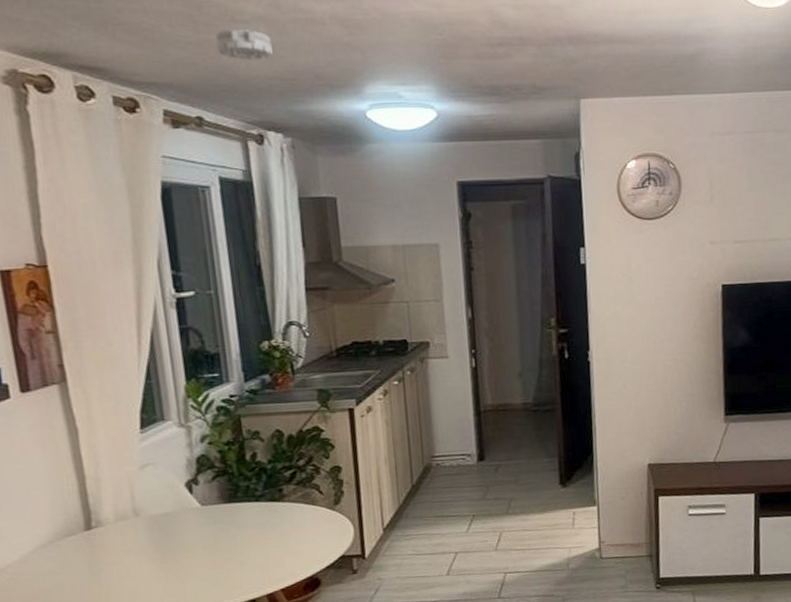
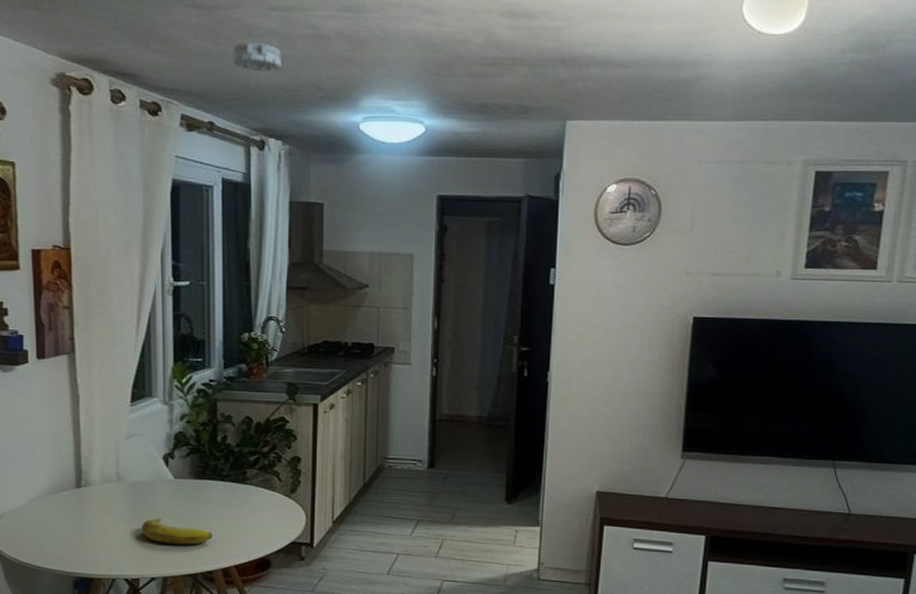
banana: none [169,549,253,577] -> present [142,517,213,545]

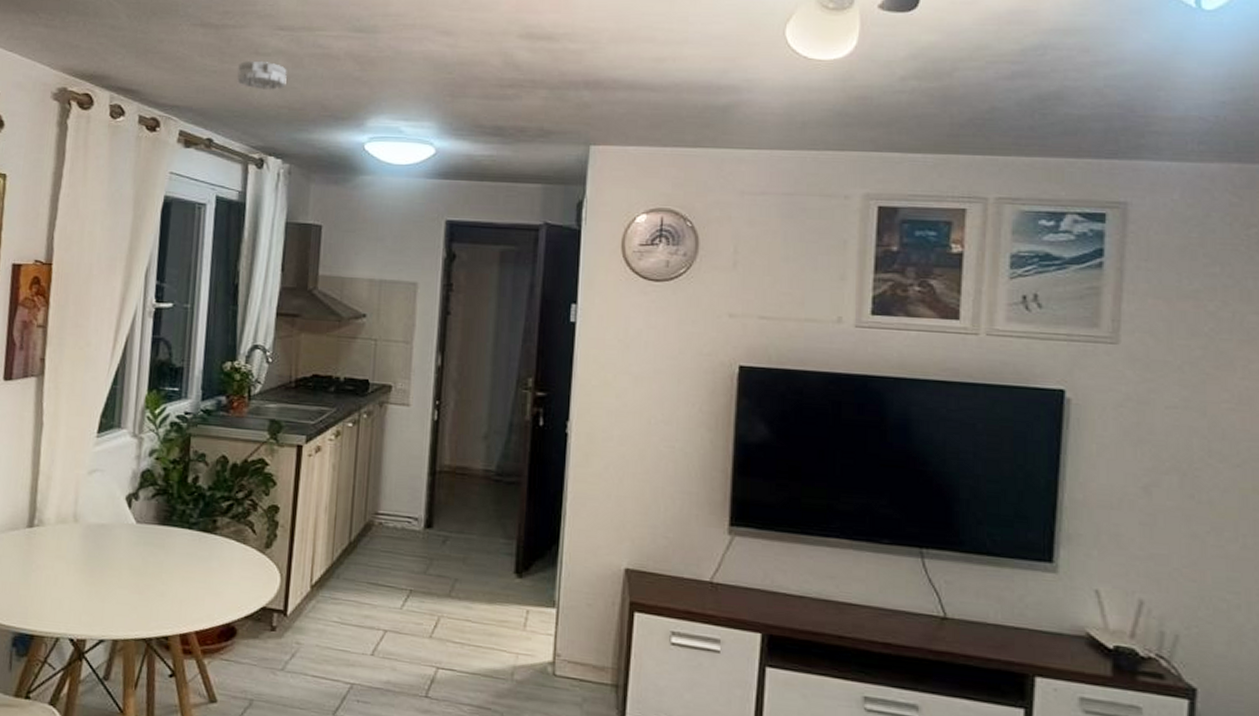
banana: present [142,517,213,545] -> none [94,567,174,604]

